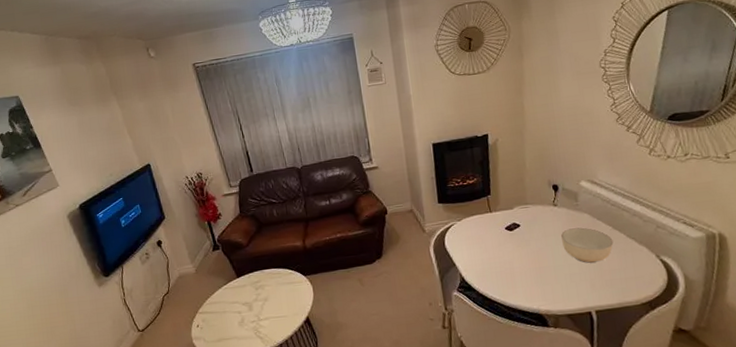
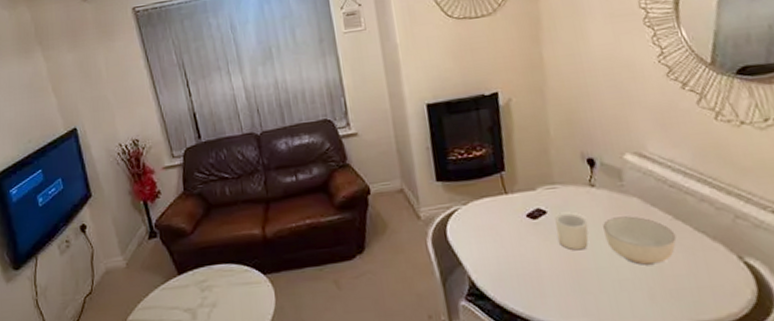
mug: none [526,226,550,254] -> present [555,213,589,251]

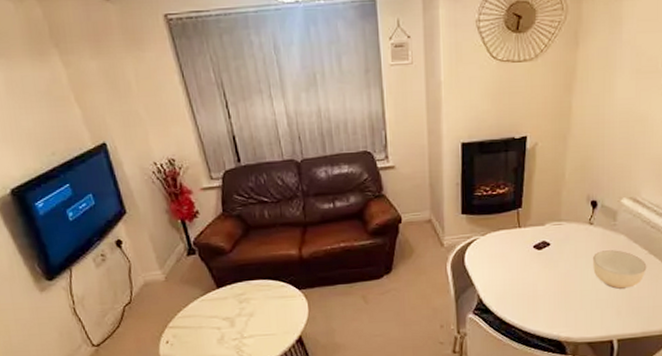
mug: present [555,213,589,251] -> none [555,245,581,276]

